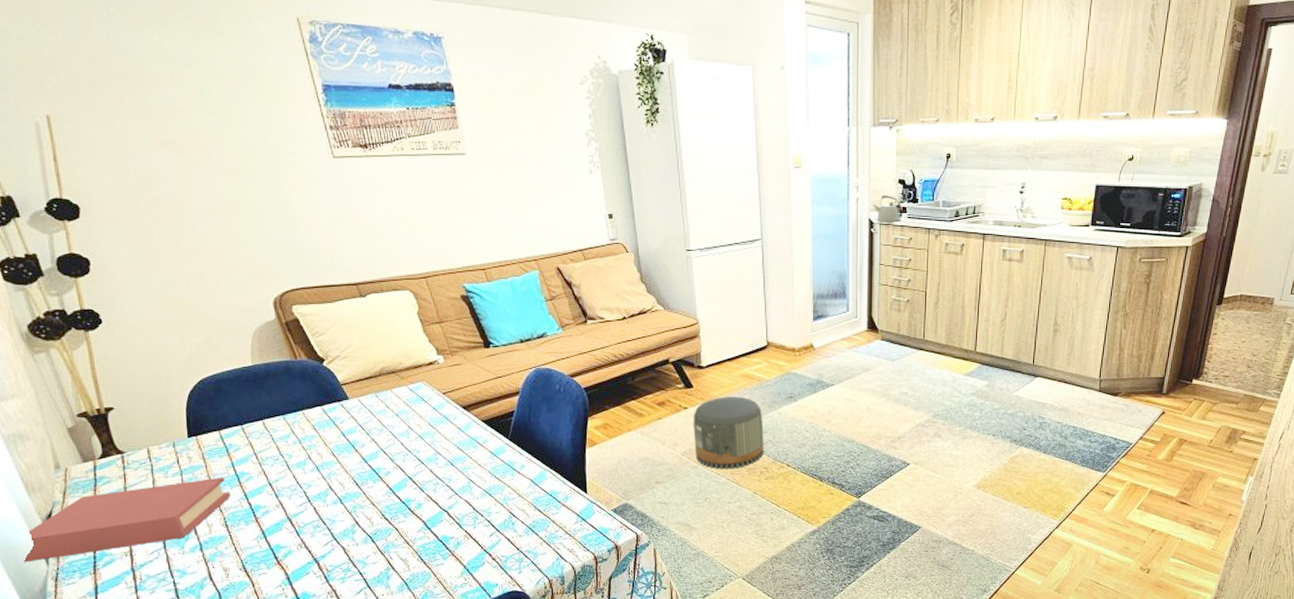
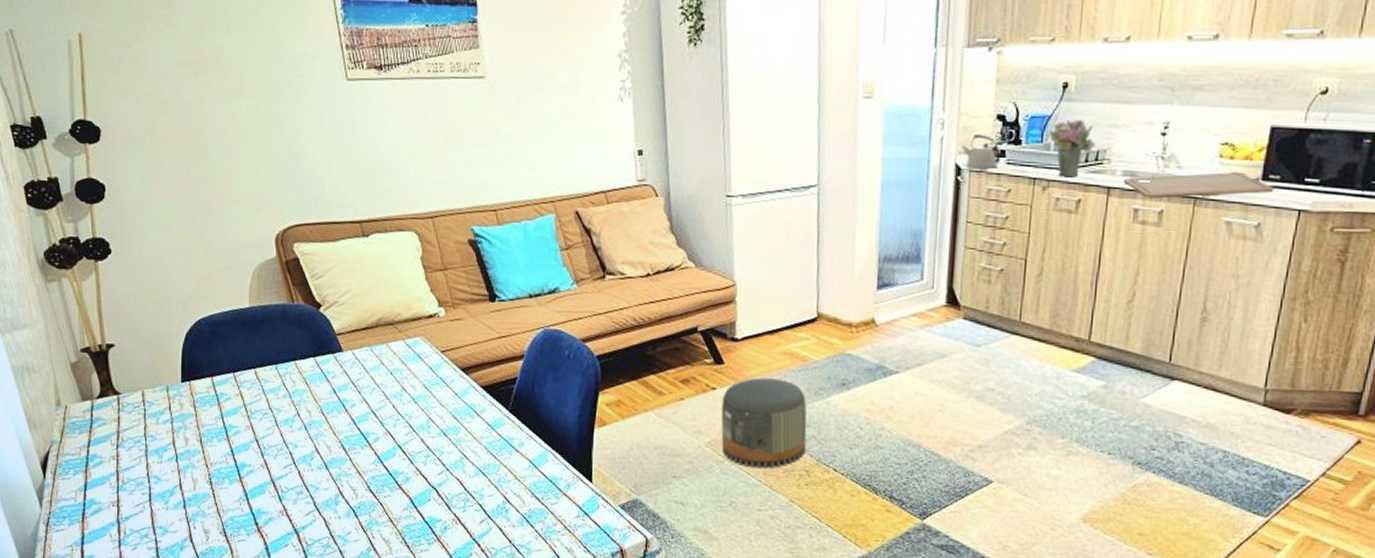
book: present [23,477,231,563] -> none [19,428,218,503]
flower bouquet: none [939,182,973,228] -> present [1049,119,1096,179]
chopping board: none [995,220,1099,241] -> present [1124,172,1273,199]

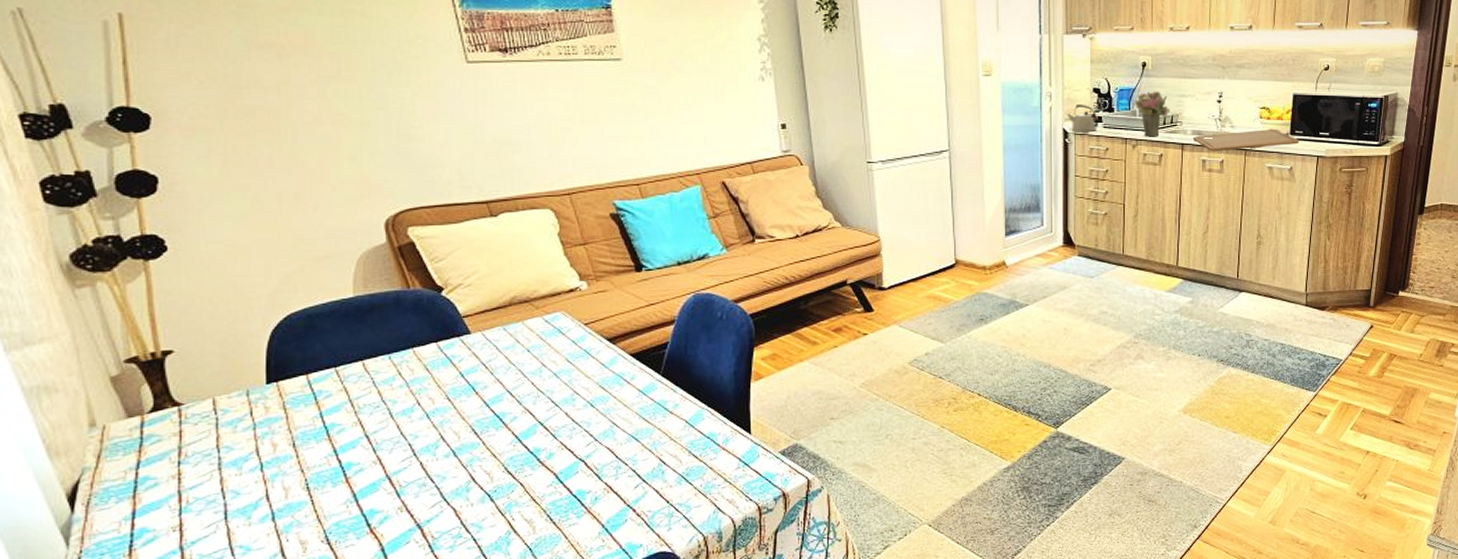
pouf: present [721,377,807,469] -> none [873,320,952,402]

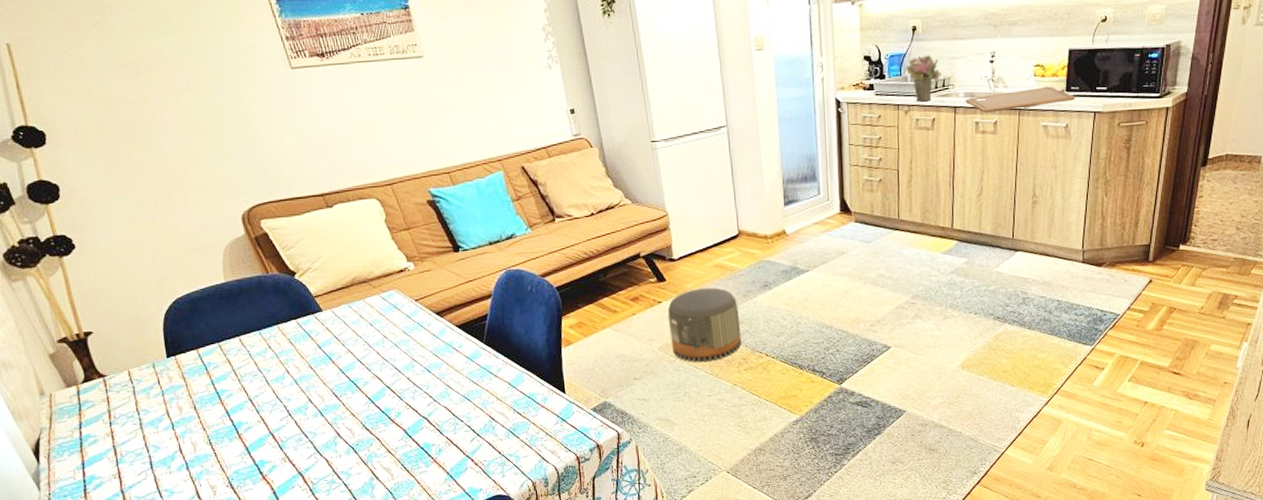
pouf: none [873,320,952,402] -> present [667,287,742,363]
kettle: present [1067,103,1098,134] -> none [839,72,870,103]

